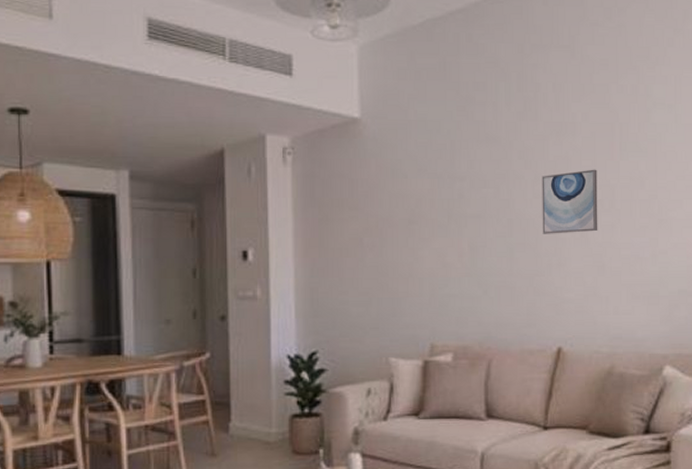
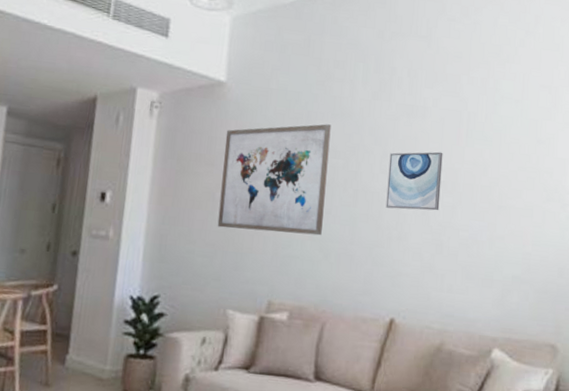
wall art: none [367,152,479,274] -> present [217,124,331,236]

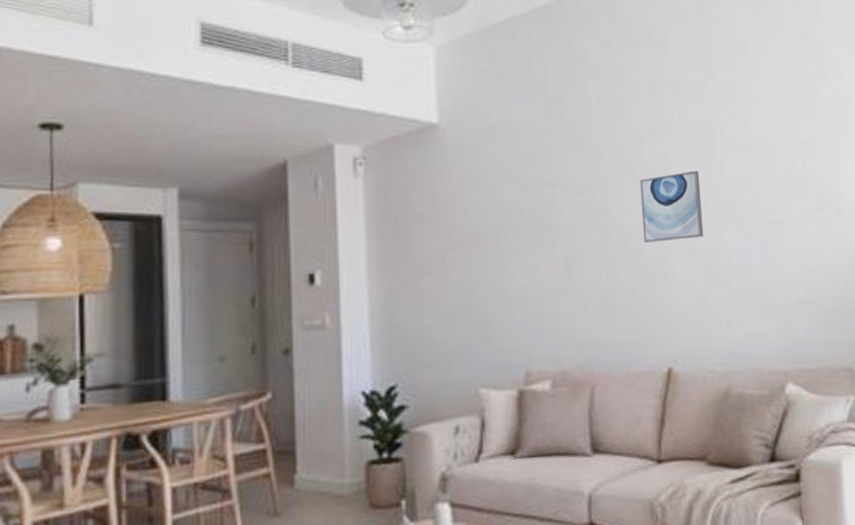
wall art: present [217,124,331,236] -> none [448,156,576,294]

